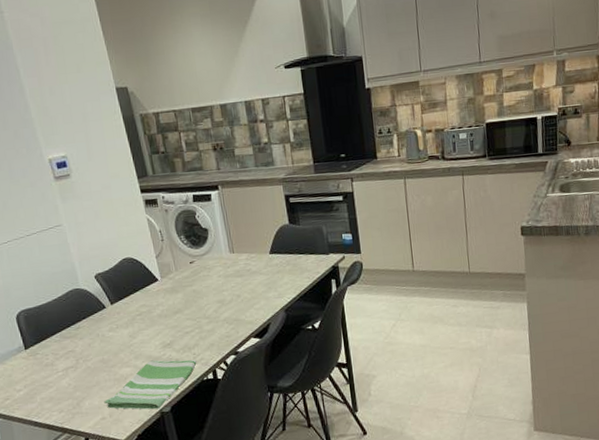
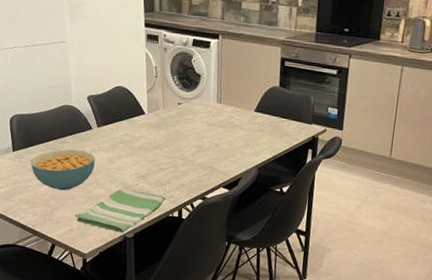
cereal bowl: none [46,332,116,380] -> present [30,149,95,191]

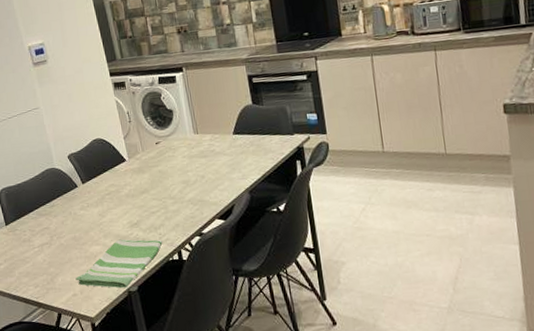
cereal bowl: present [30,149,95,191] -> none [23,210,87,256]

